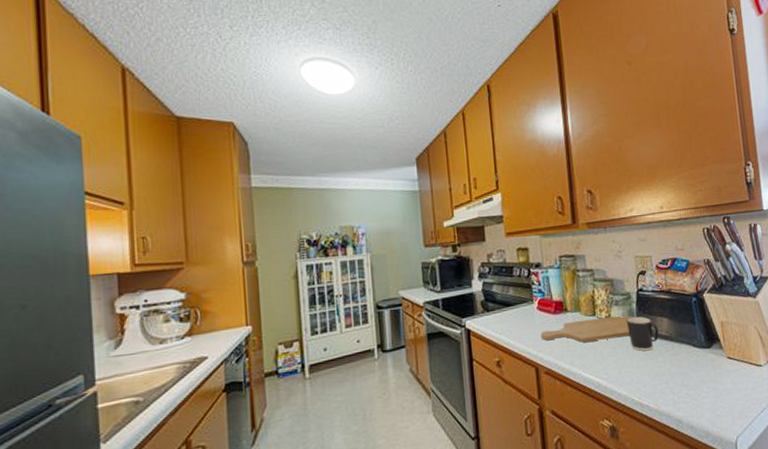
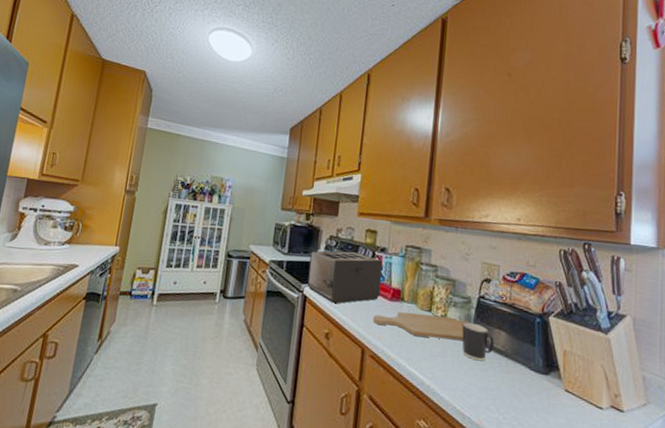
toaster: none [465,273,544,331] -> present [307,250,382,304]

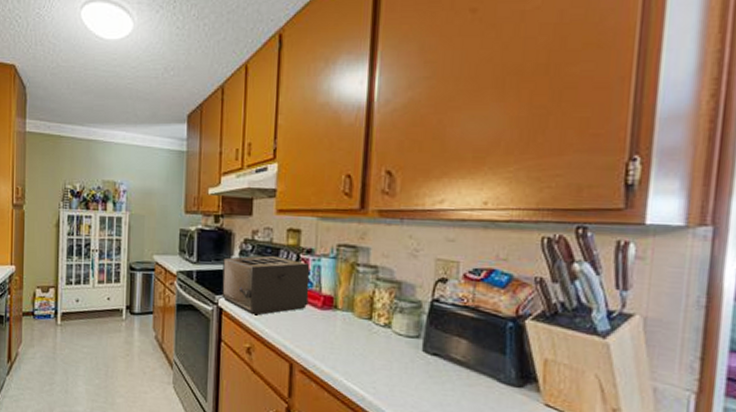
chopping board: present [373,312,489,342] -> none [301,321,446,352]
mug: present [461,322,494,361] -> none [410,329,453,374]

